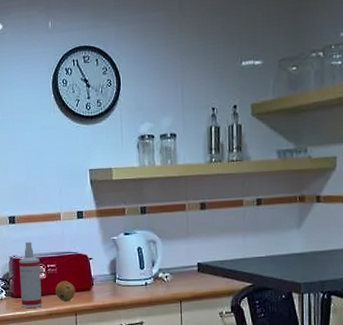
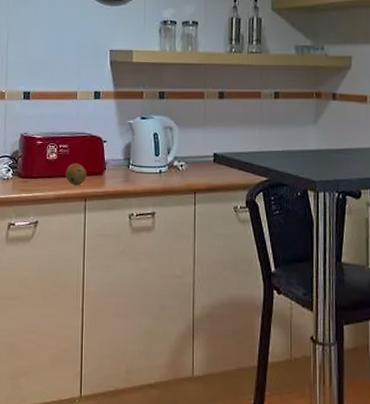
spray bottle: present [19,242,42,308] -> none [28,119,52,190]

